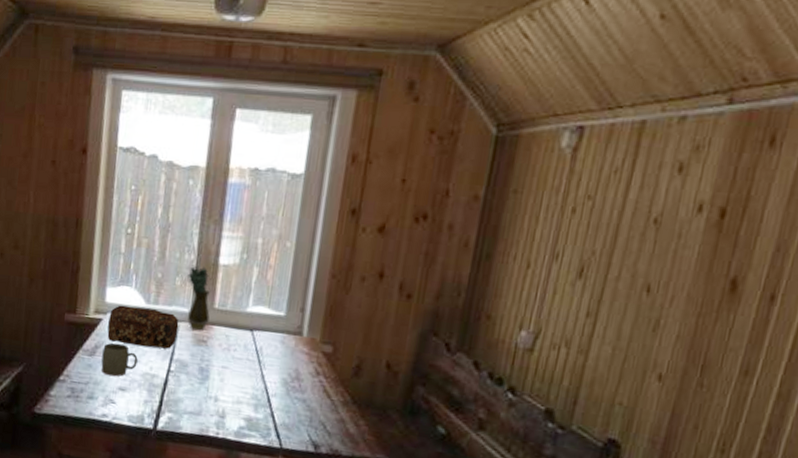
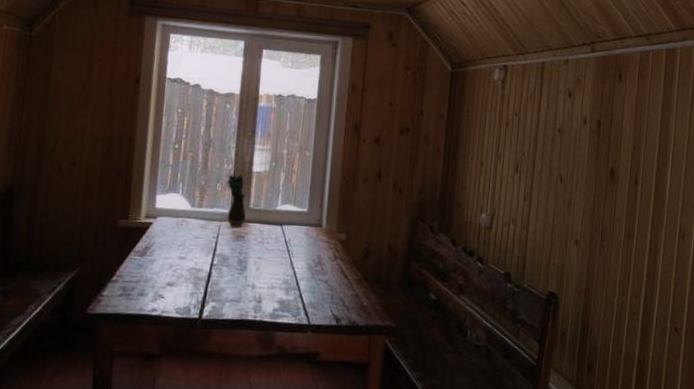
mug: present [101,342,138,377] -> none [151,243,185,274]
bread loaf: present [107,305,179,349] -> none [157,209,220,246]

